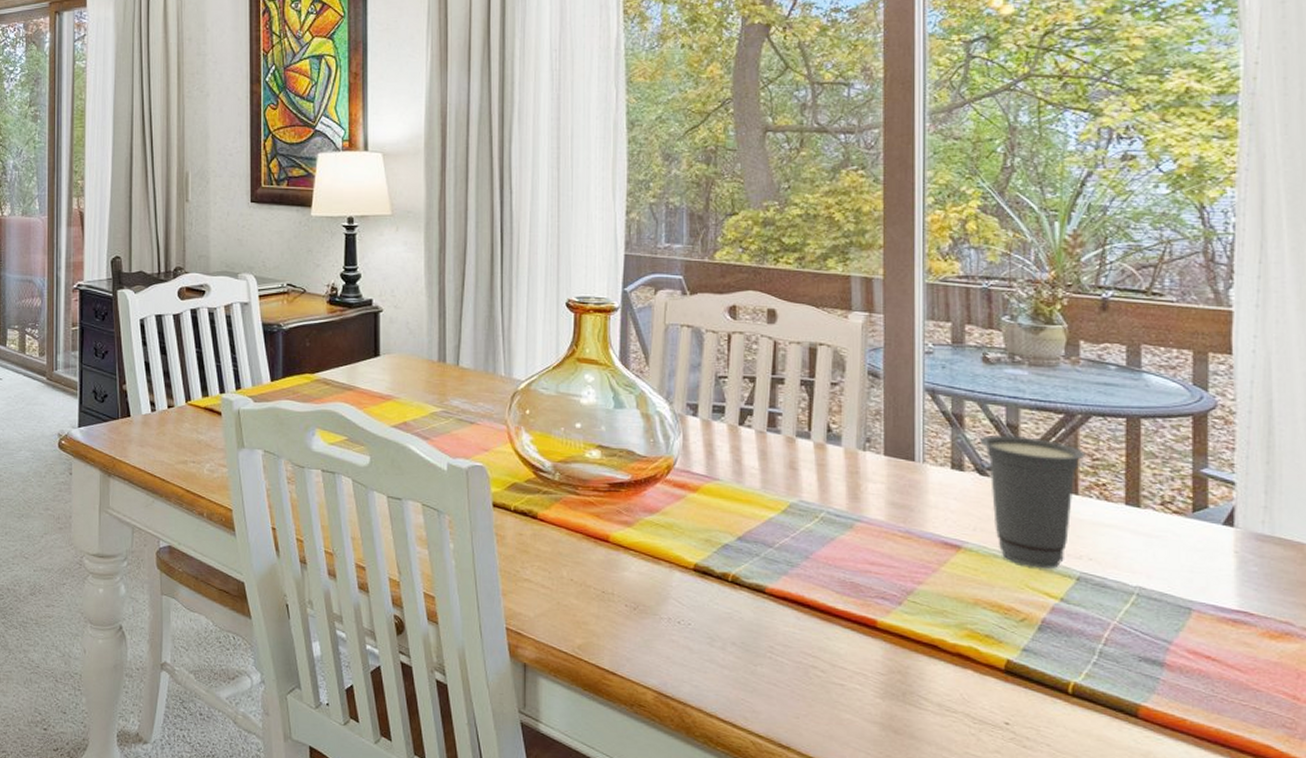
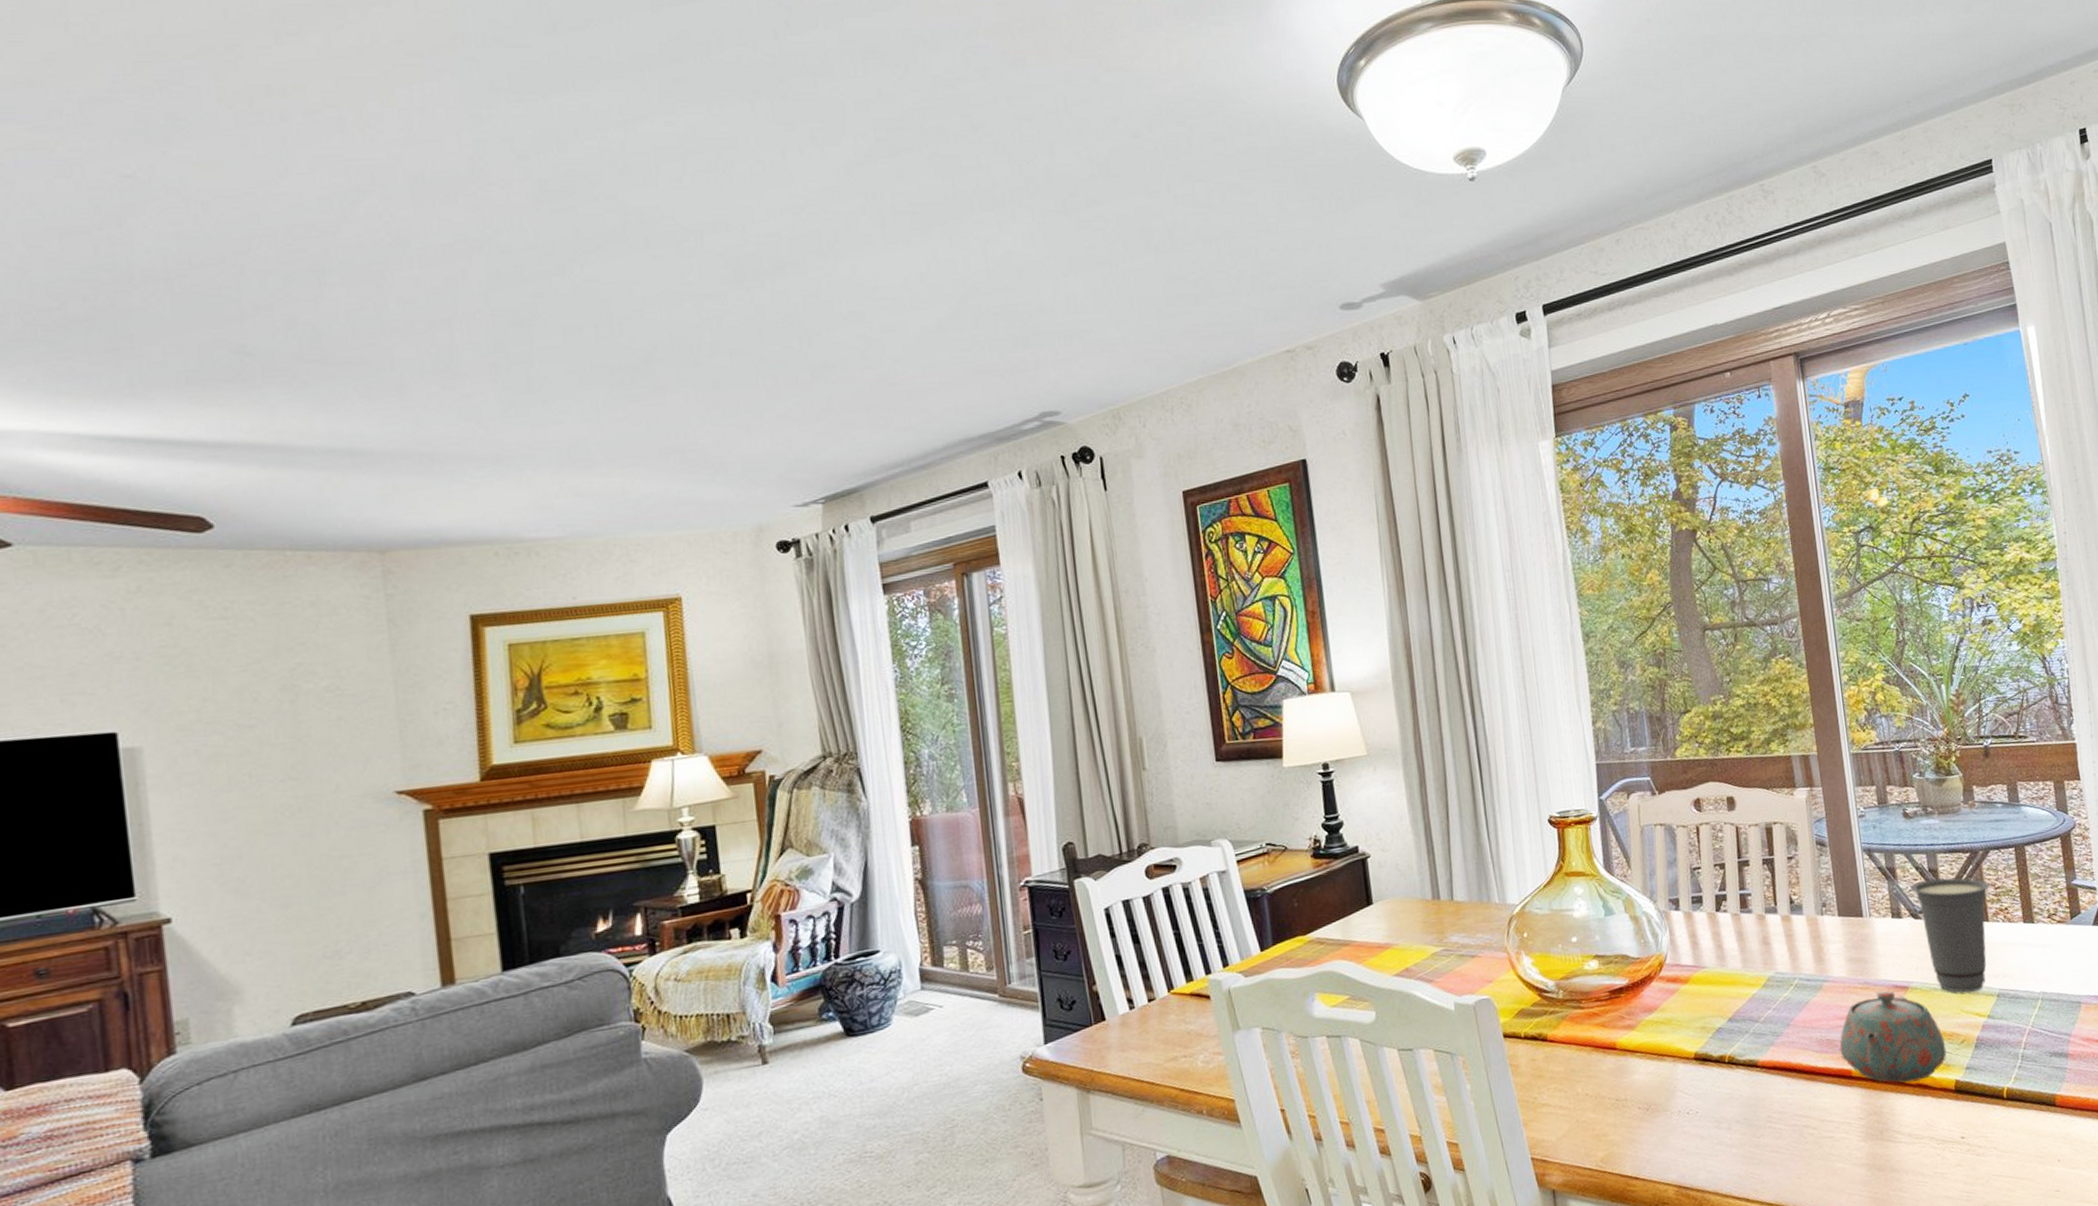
teapot: none [866,544,1000,650] -> present [1839,990,1947,1083]

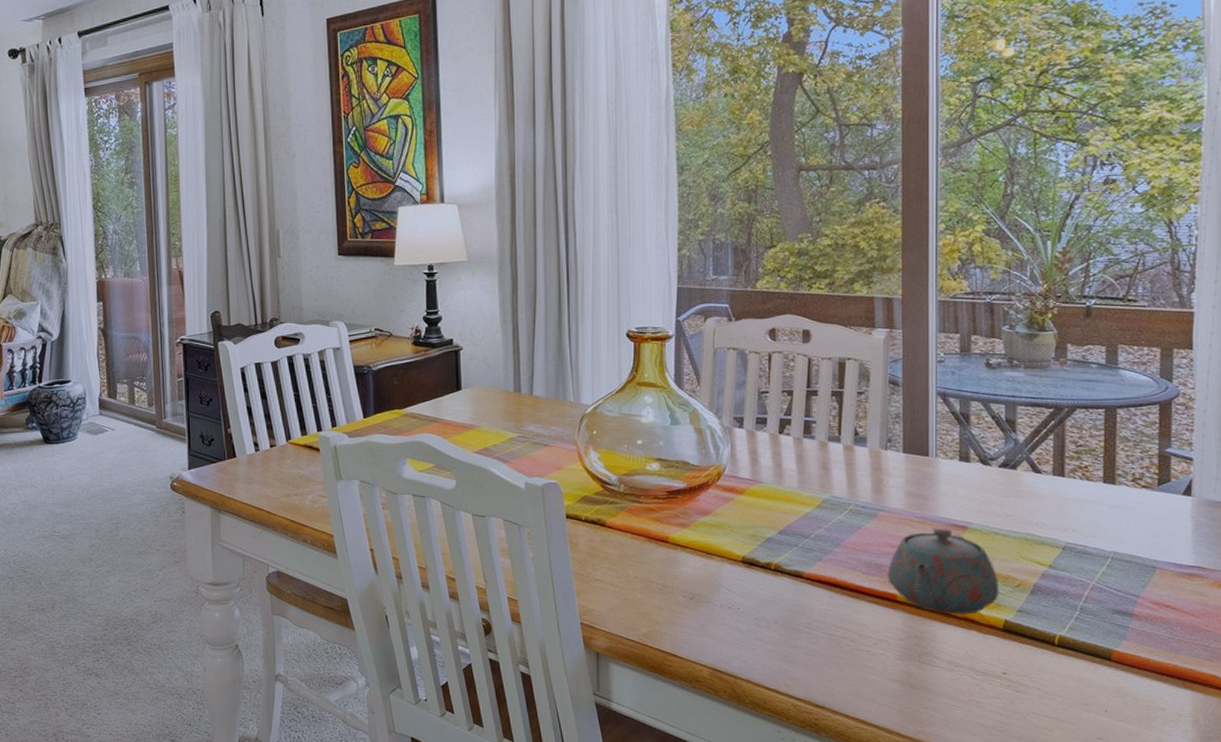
cup: present [1909,877,1990,993] -> none [982,429,1071,541]

